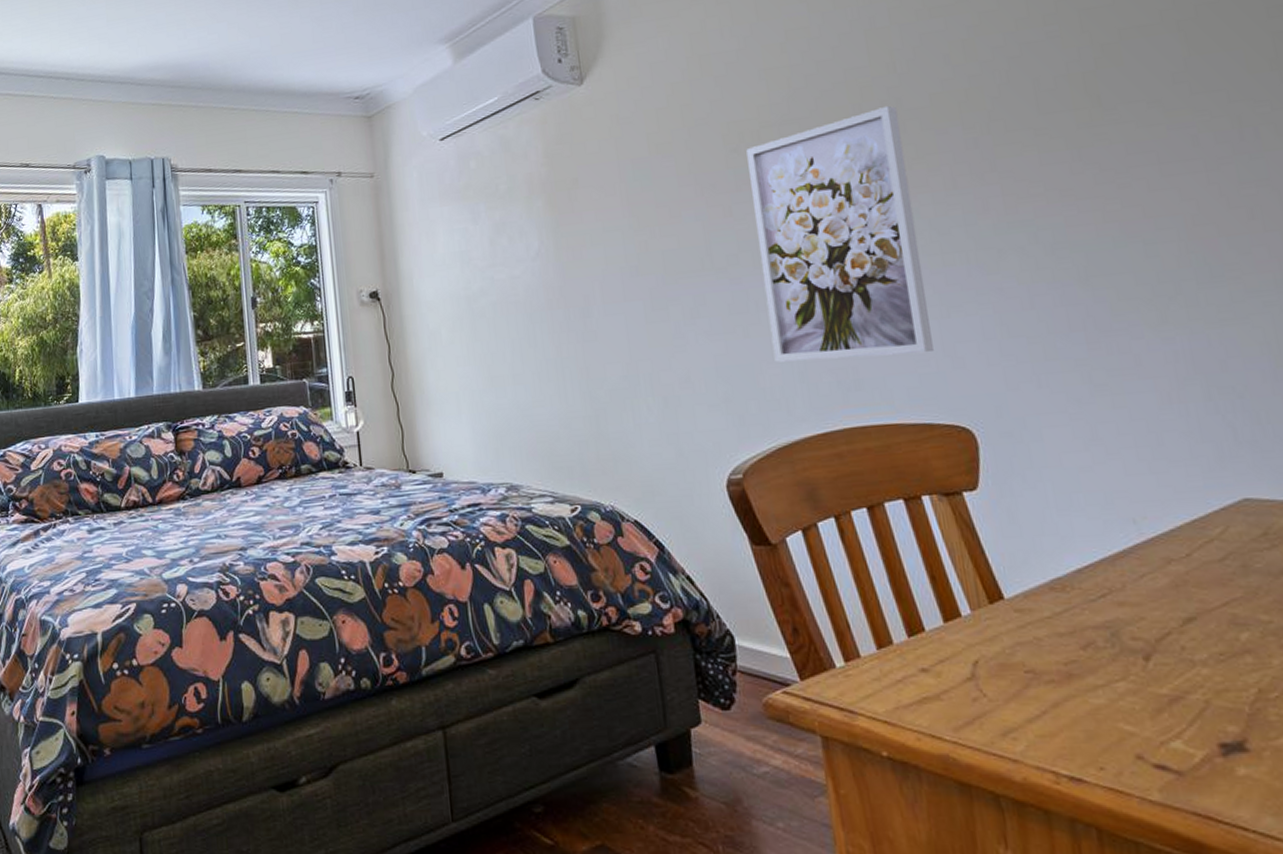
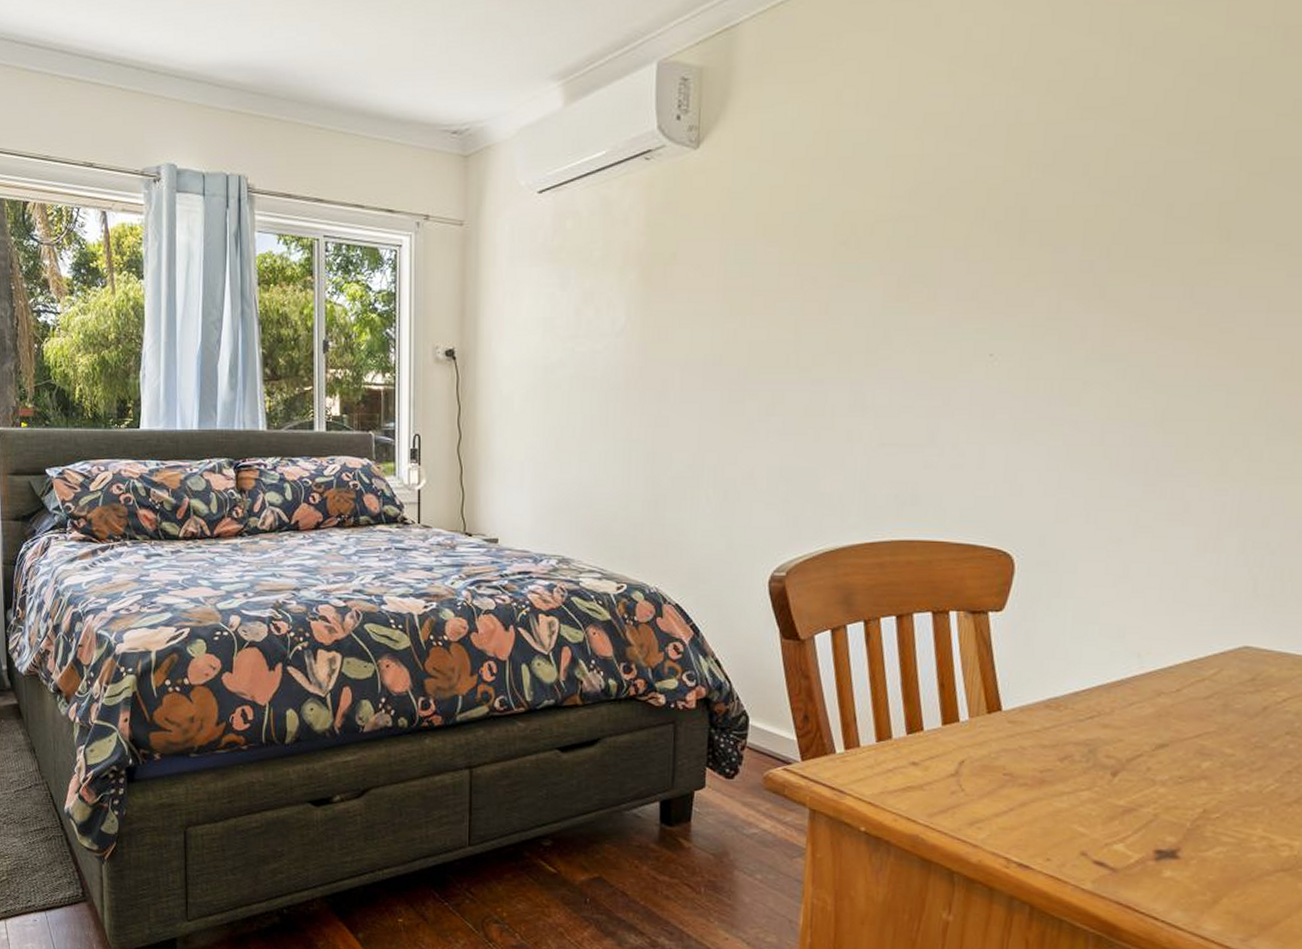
wall art: present [746,105,934,362] -> none [839,213,1020,477]

